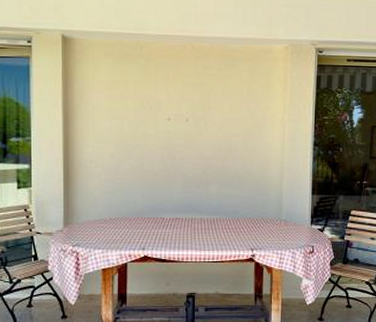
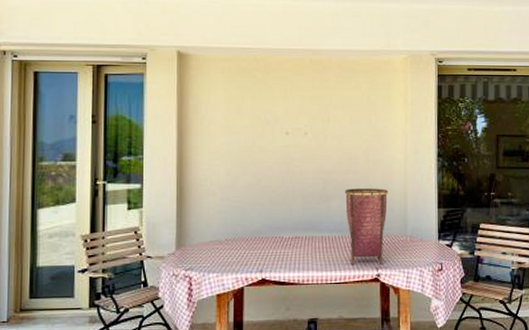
woven basket: none [223,174,265,246] -> present [344,188,389,266]

